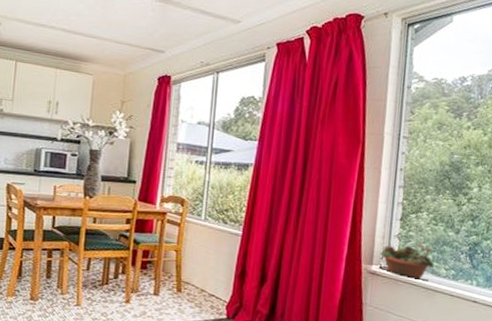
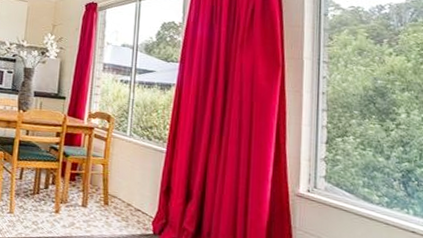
succulent planter: present [380,244,440,280] -> none [308,167,372,205]

